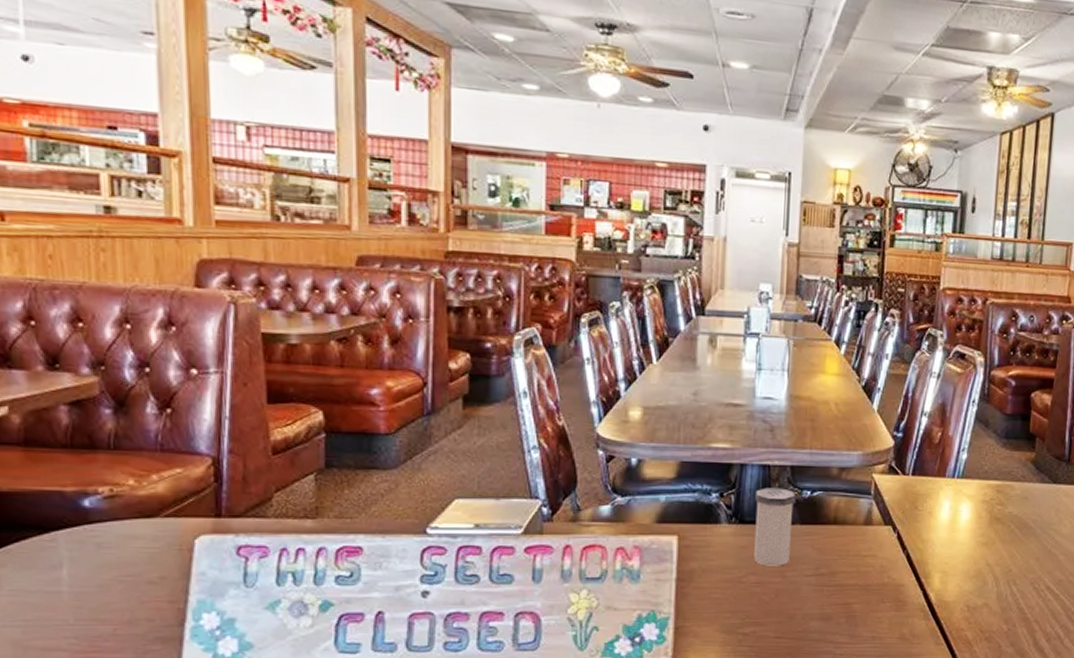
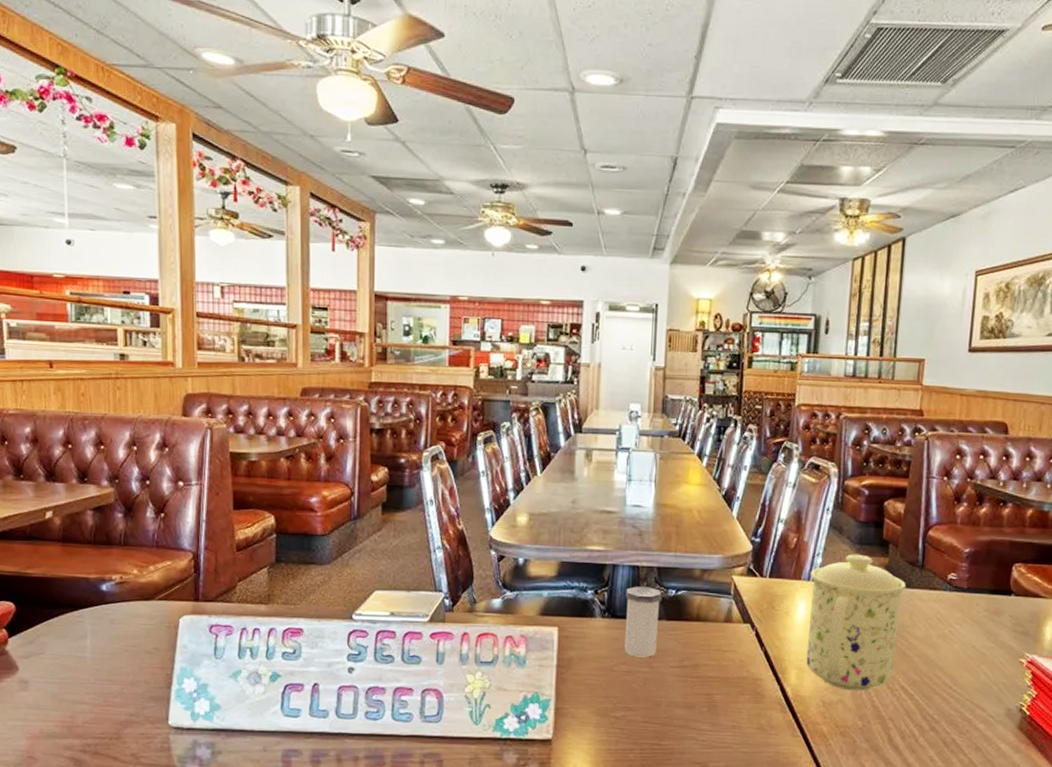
mug: none [950,449,1052,593] -> present [806,554,906,691]

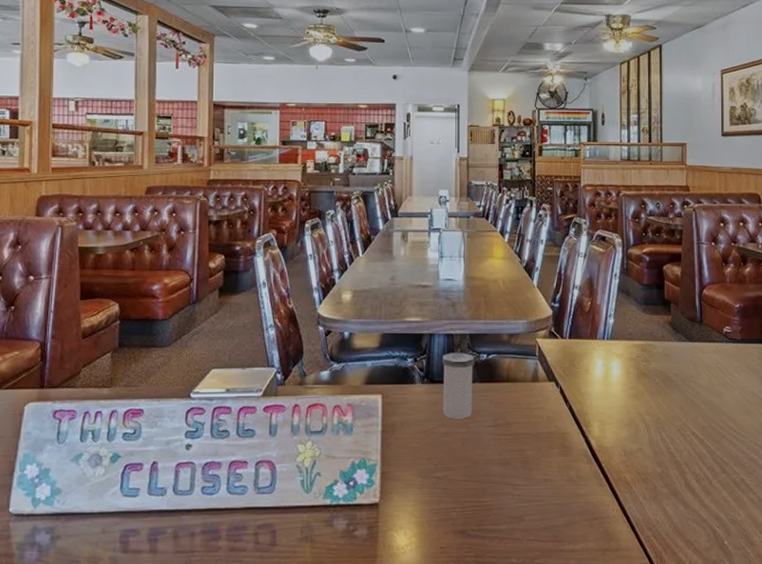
mug: present [806,554,906,691] -> none [604,314,688,439]

